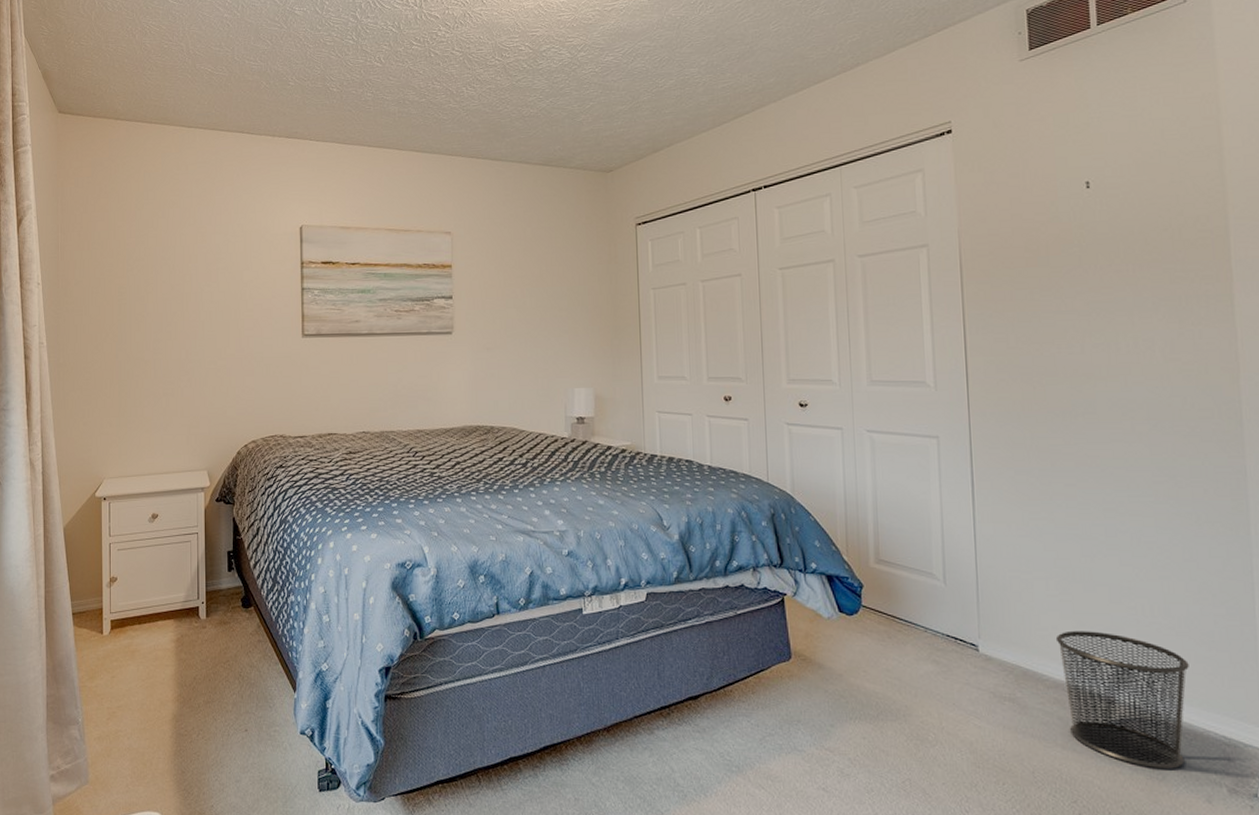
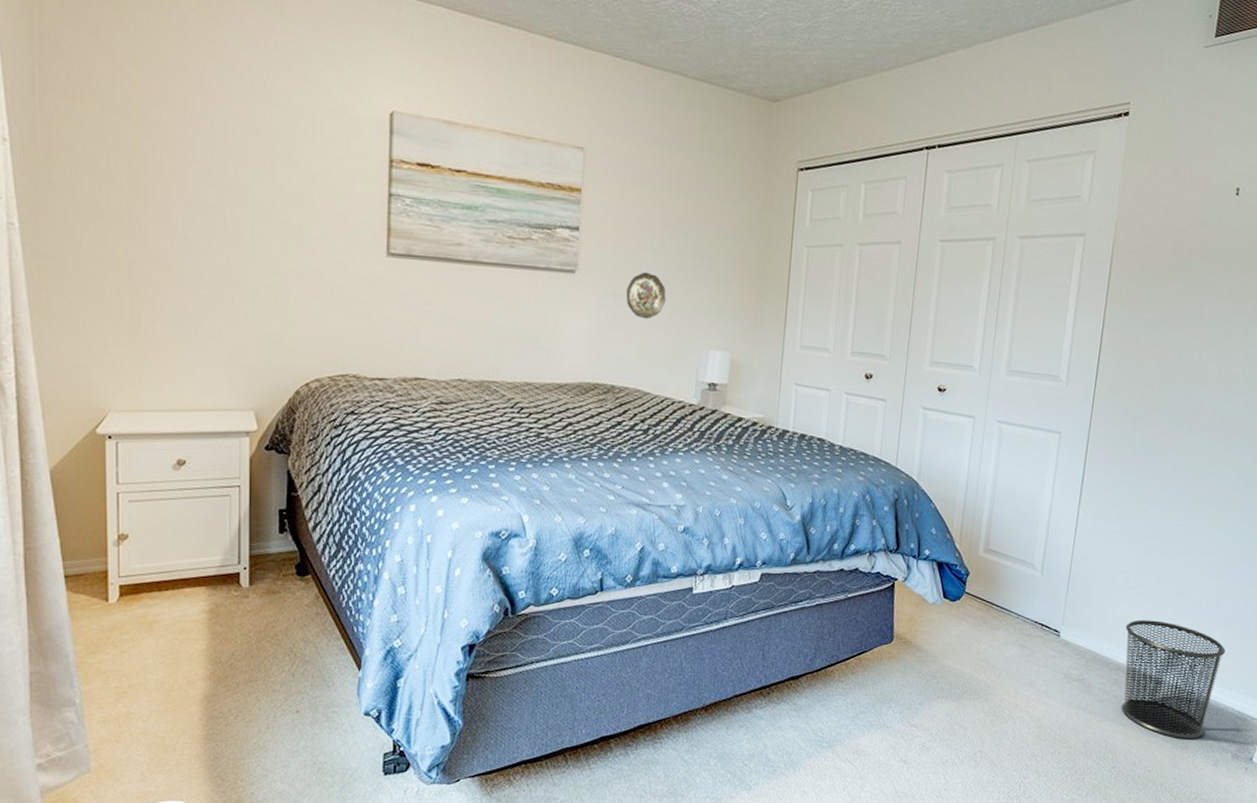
decorative plate: none [497,326,531,367] -> present [626,272,666,320]

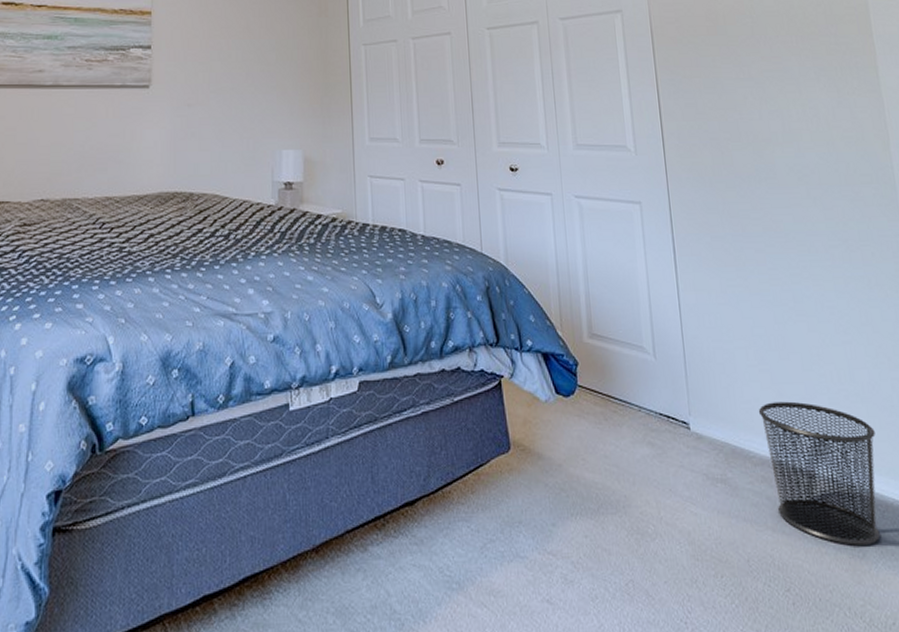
decorative plate: present [626,272,666,320] -> none [199,81,236,126]

